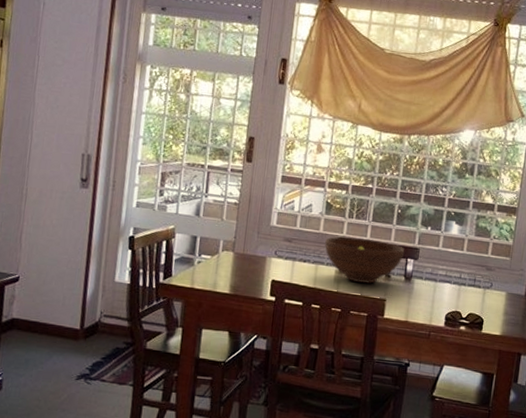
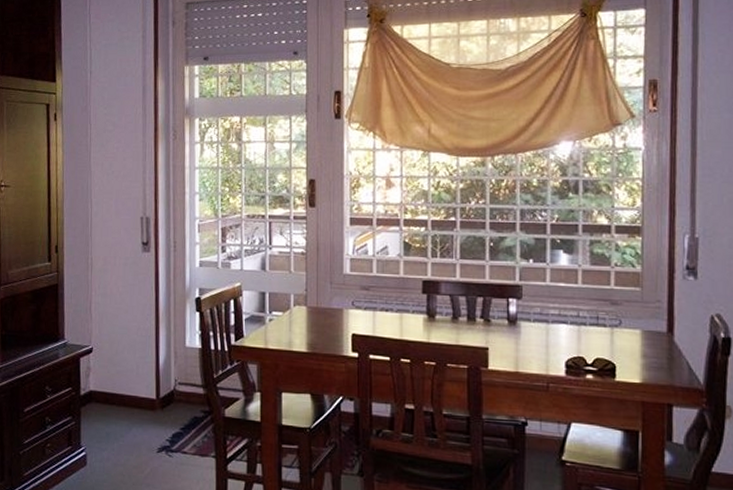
fruit bowl: present [325,236,405,284] -> none [408,278,504,331]

